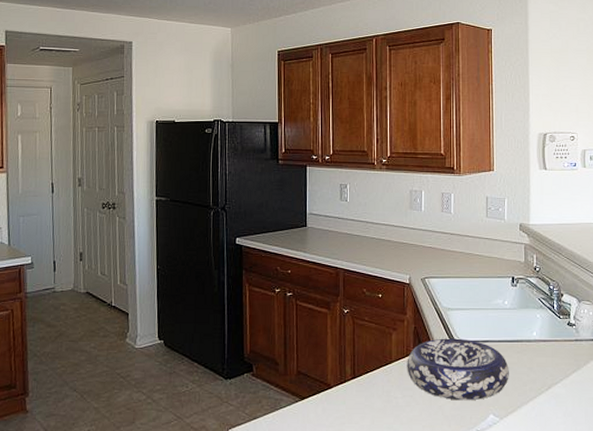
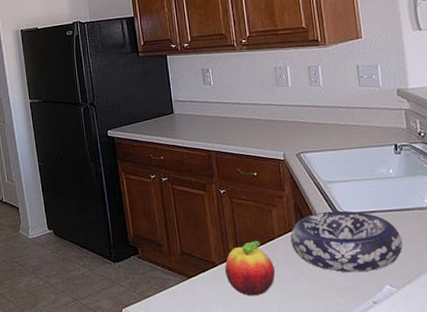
fruit: none [340,364,389,421] -> present [225,241,276,296]

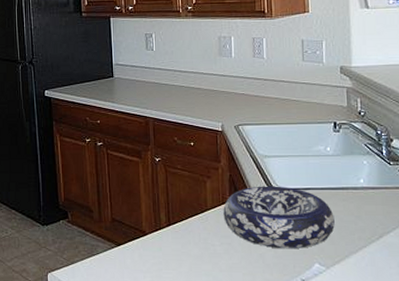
fruit: present [225,241,276,296] -> none [155,212,206,267]

